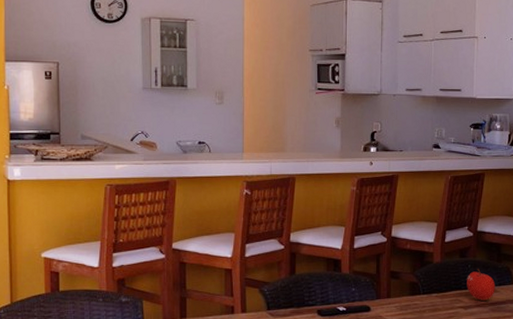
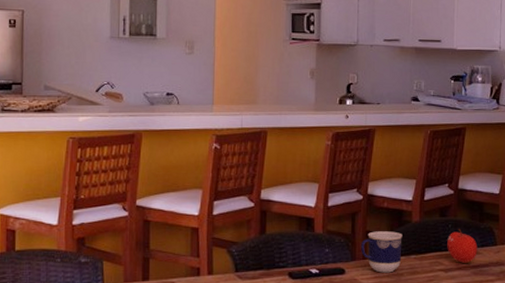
cup: none [385,271,425,310] -> present [360,231,403,273]

